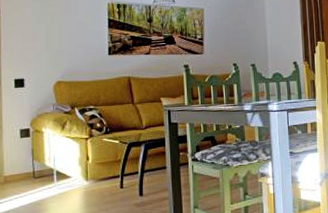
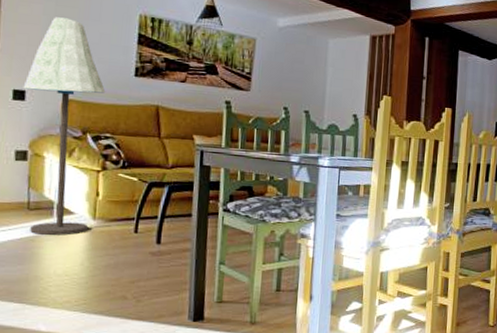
floor lamp: none [22,15,87,199] -> present [23,17,106,235]

